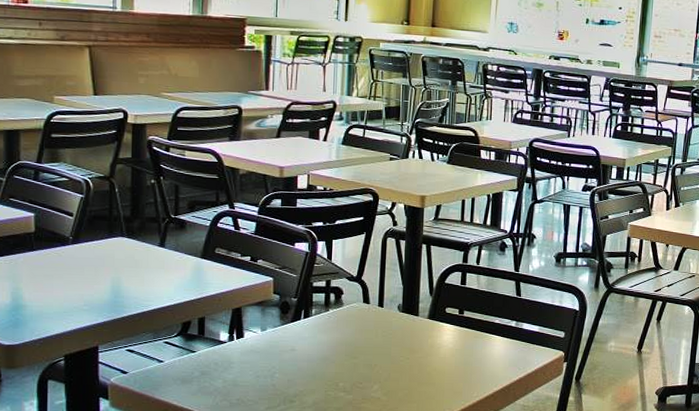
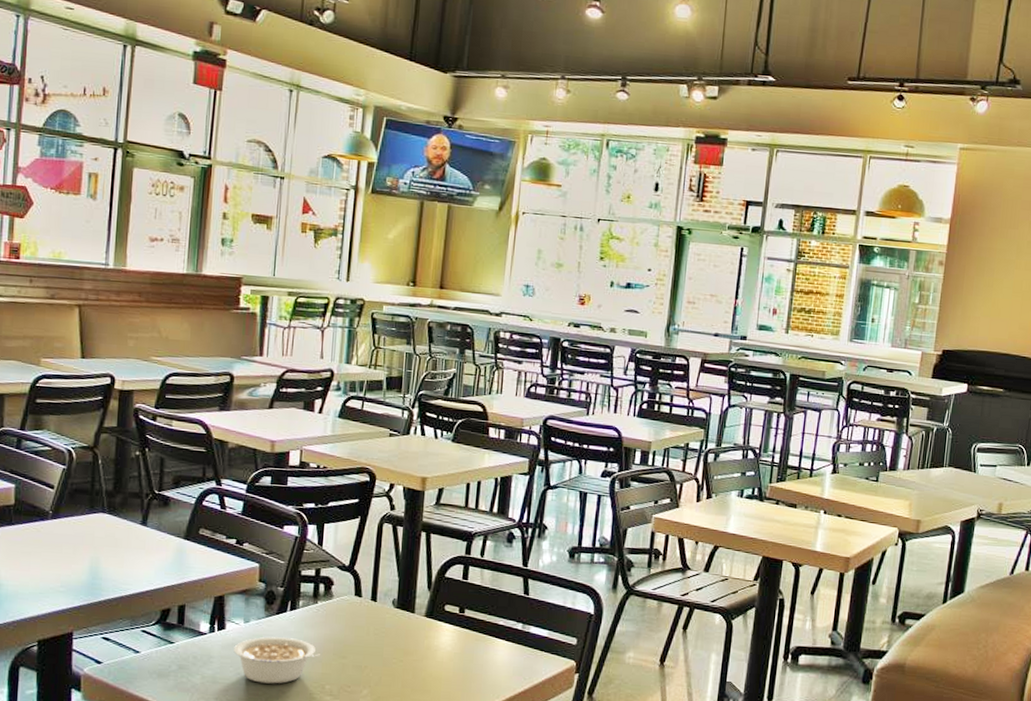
legume: none [252,342,333,384] -> present [234,636,320,684]

